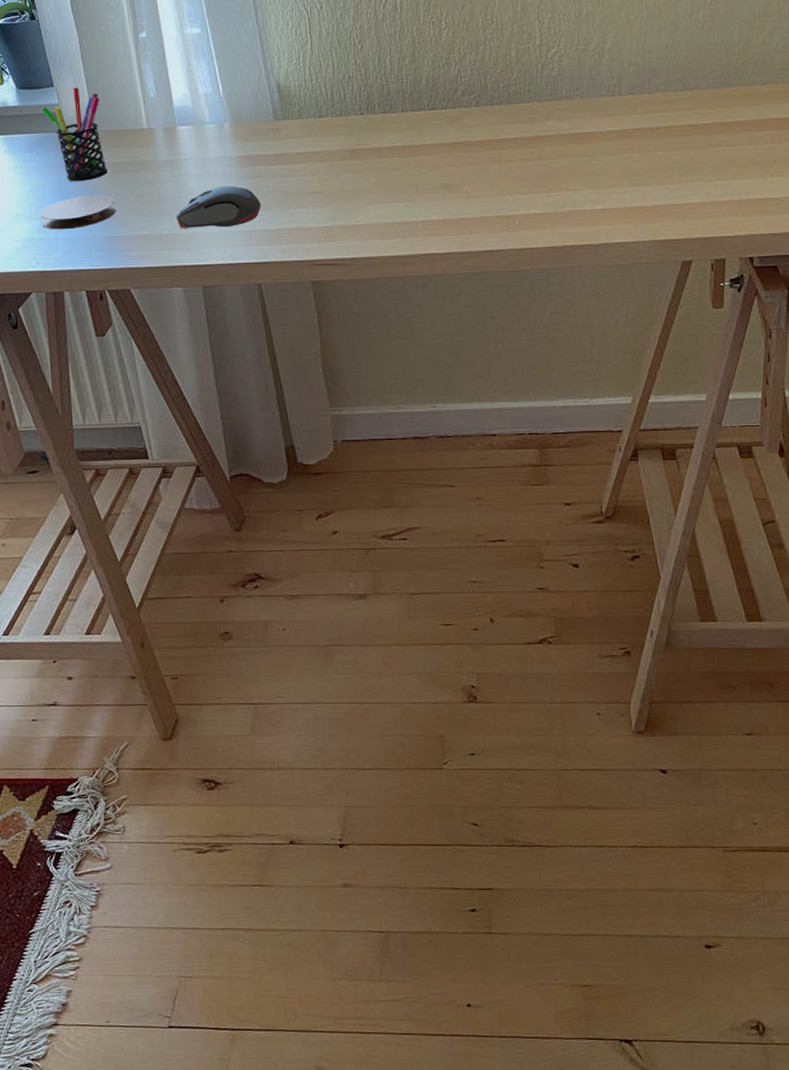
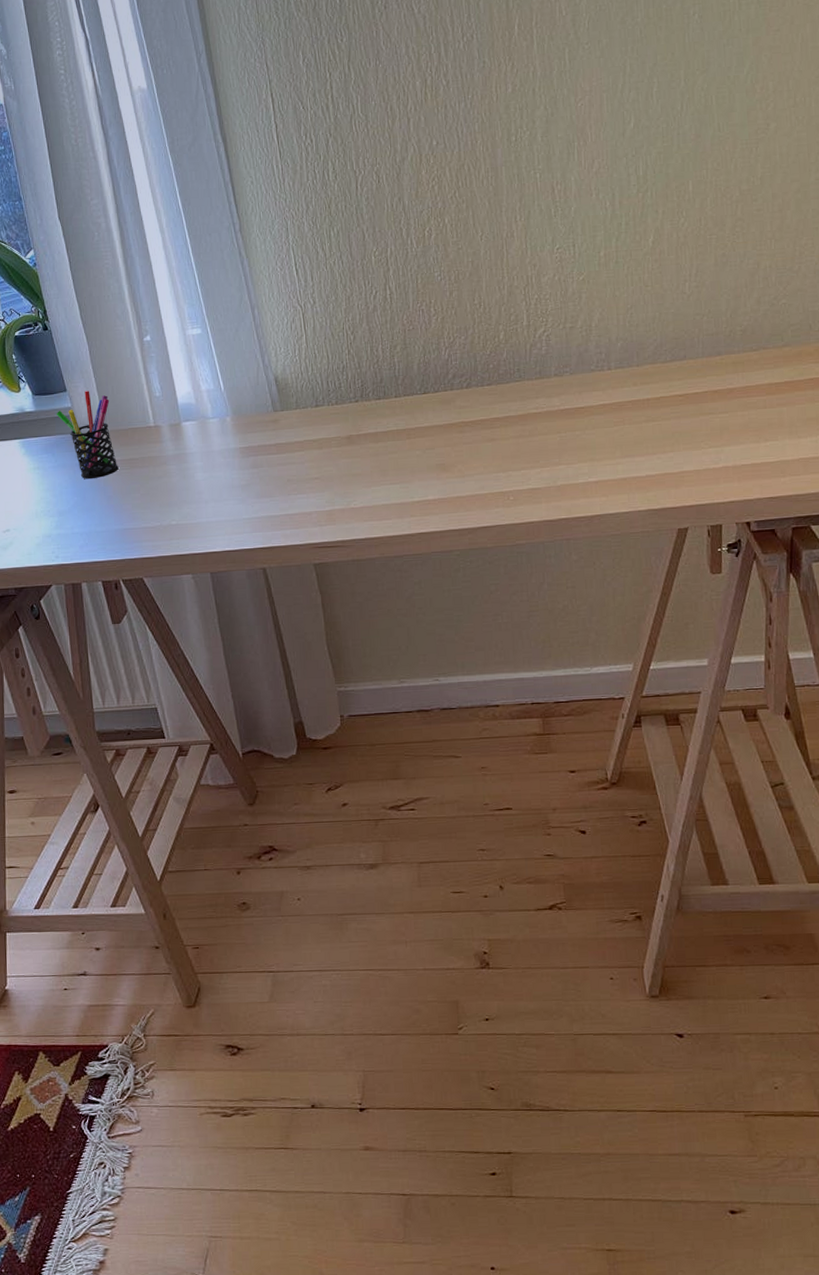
coaster: present [39,195,117,230] -> none [57,491,128,525]
computer mouse: present [176,185,261,228] -> none [183,475,264,518]

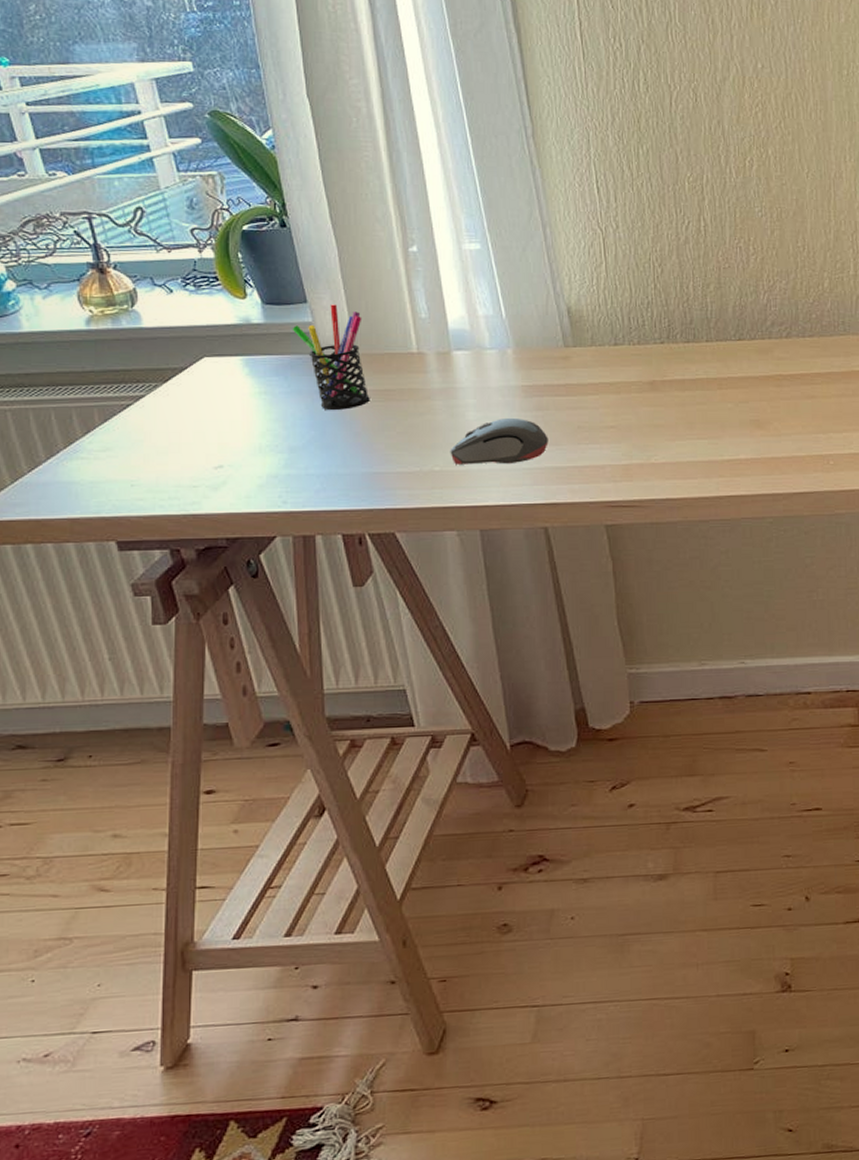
computer mouse: none [183,475,264,518] -> present [450,417,548,465]

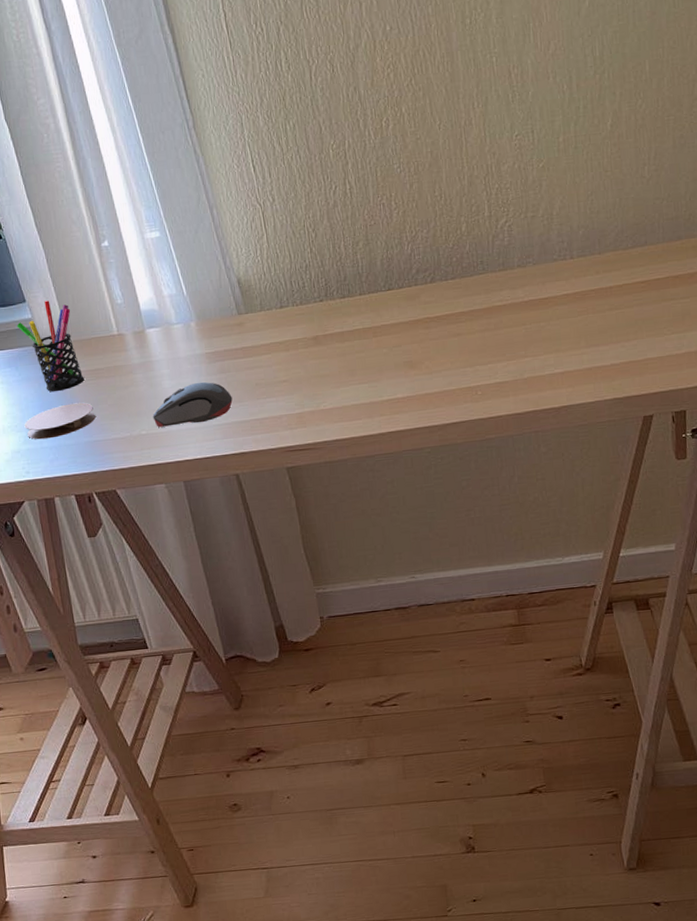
coaster: none [287,426,380,465] -> present [24,402,97,440]

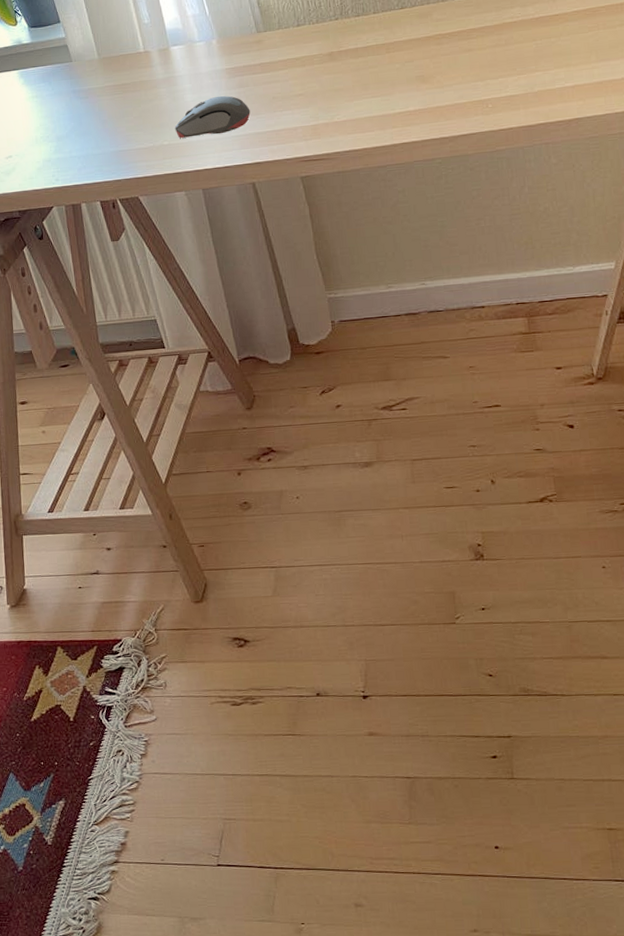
pen holder: present [16,300,84,392] -> none [51,21,112,105]
coaster: present [24,402,97,440] -> none [55,115,122,150]

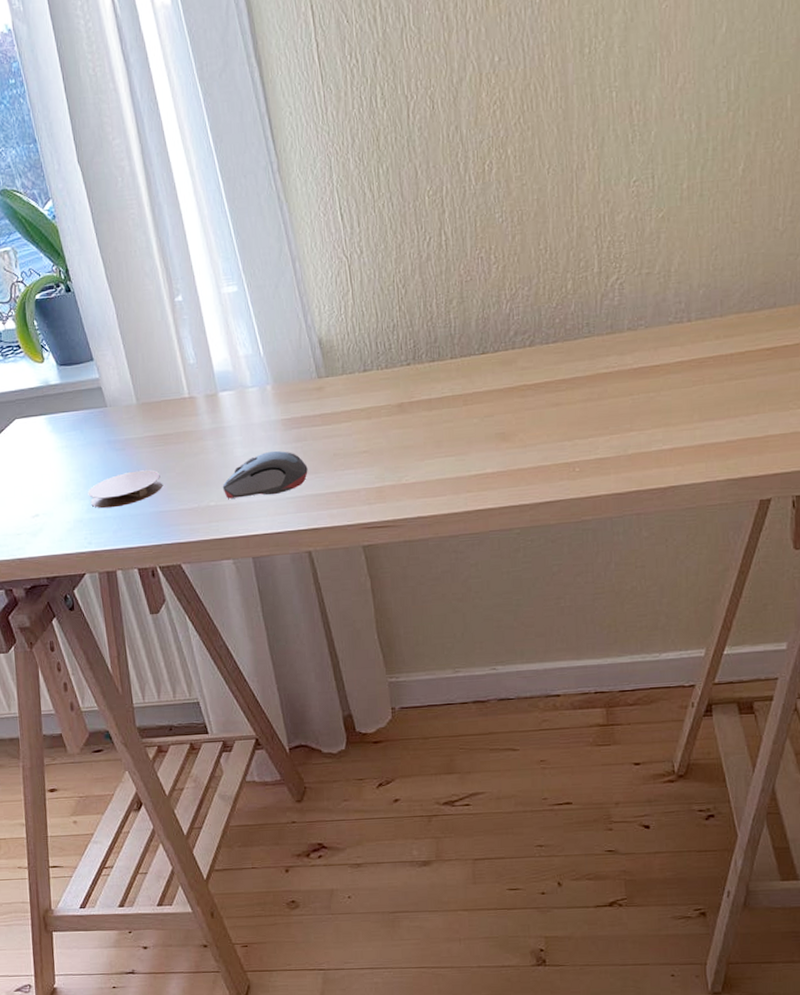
coaster: none [55,115,122,150] -> present [88,470,163,509]

